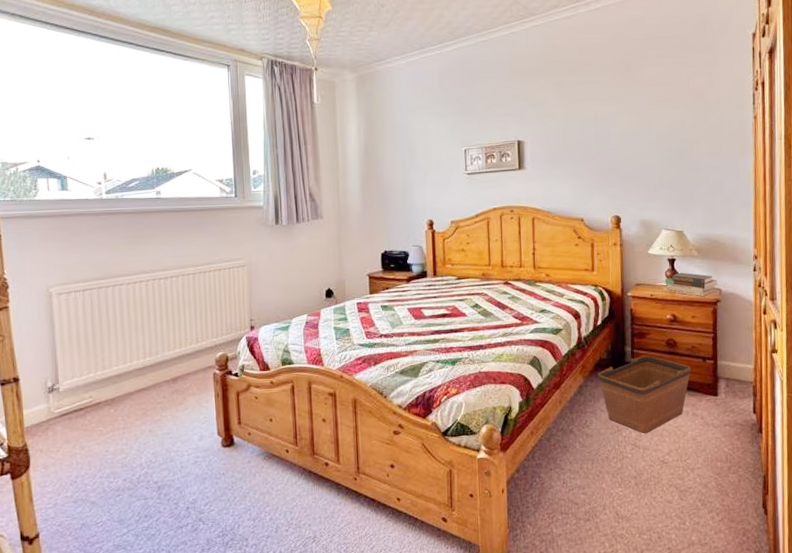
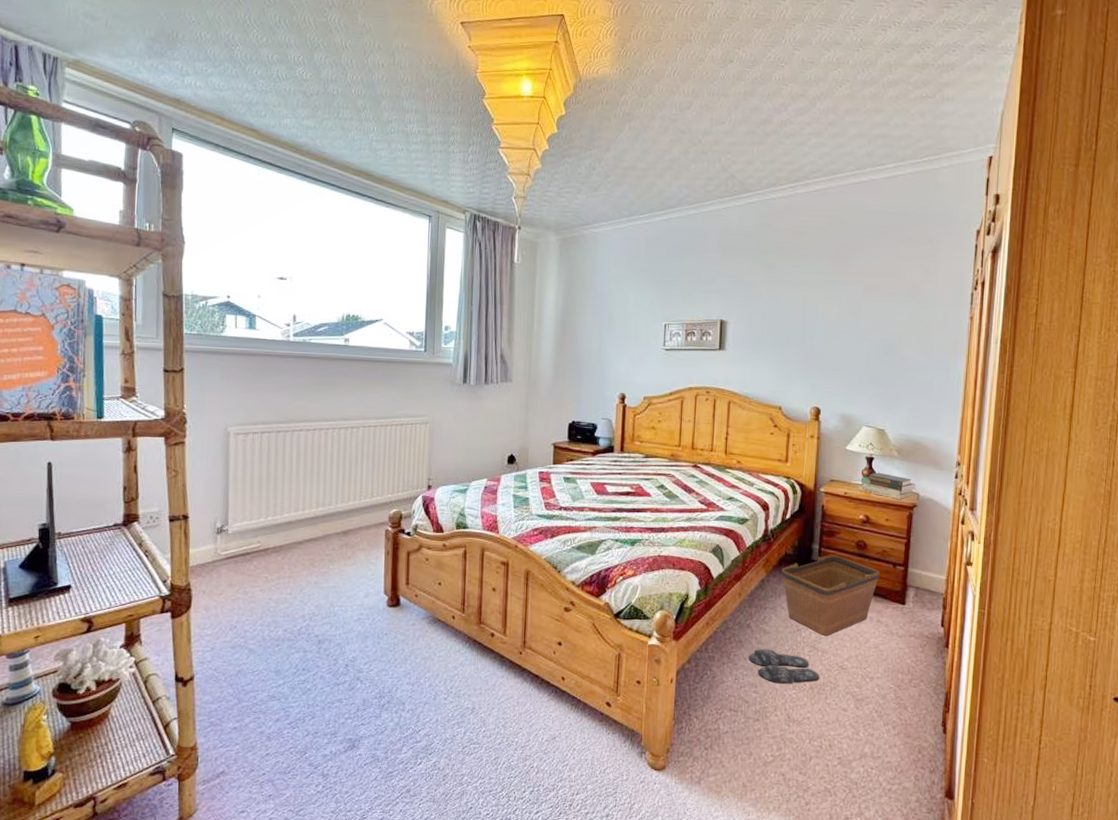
slippers: none [574,451,644,484] -> present [749,649,820,684]

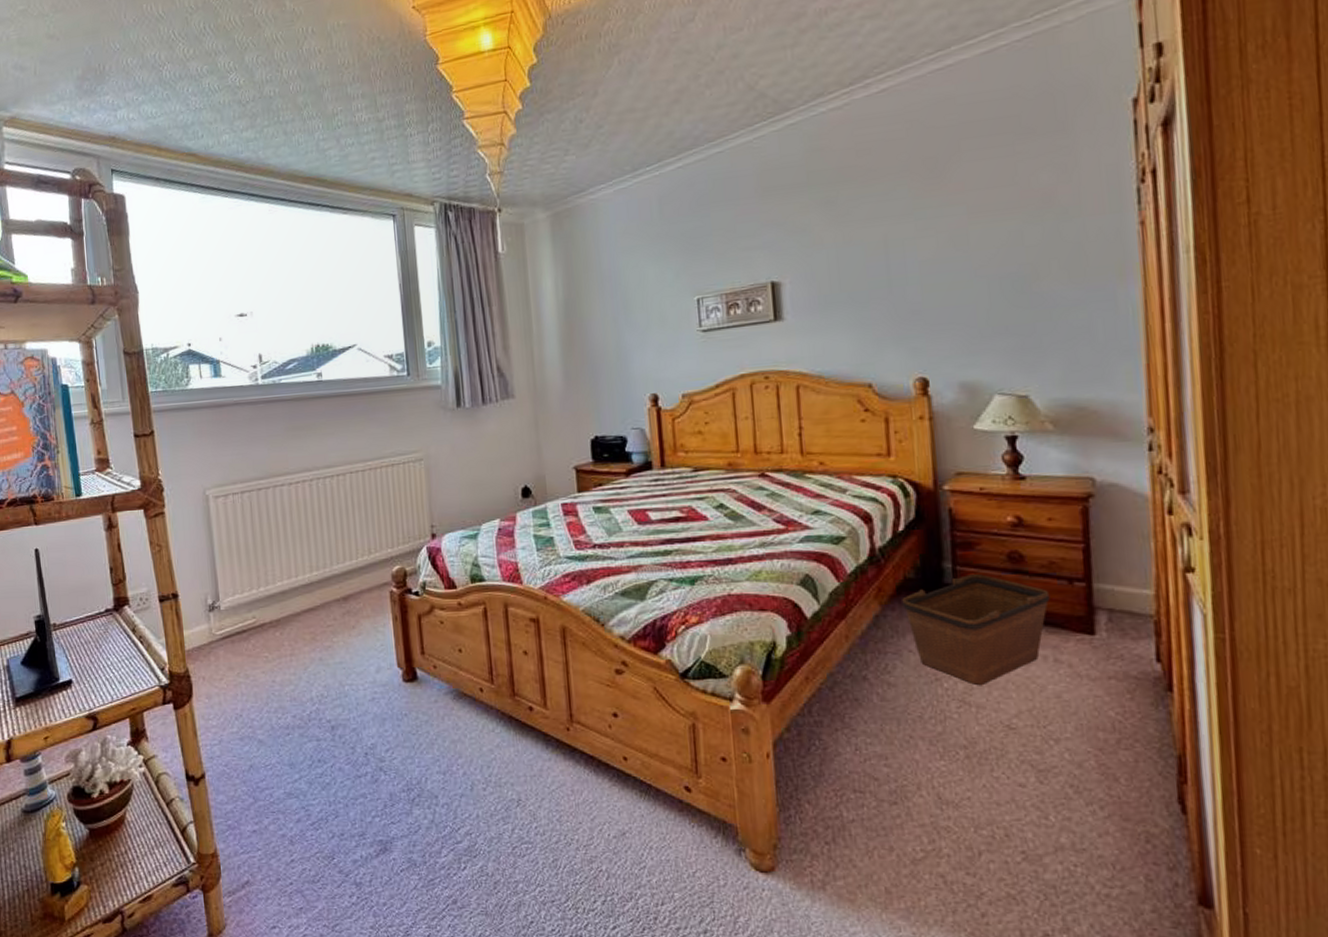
slippers: present [749,649,820,684] -> none [870,708,978,754]
books: present [858,472,916,500] -> none [999,455,1089,490]

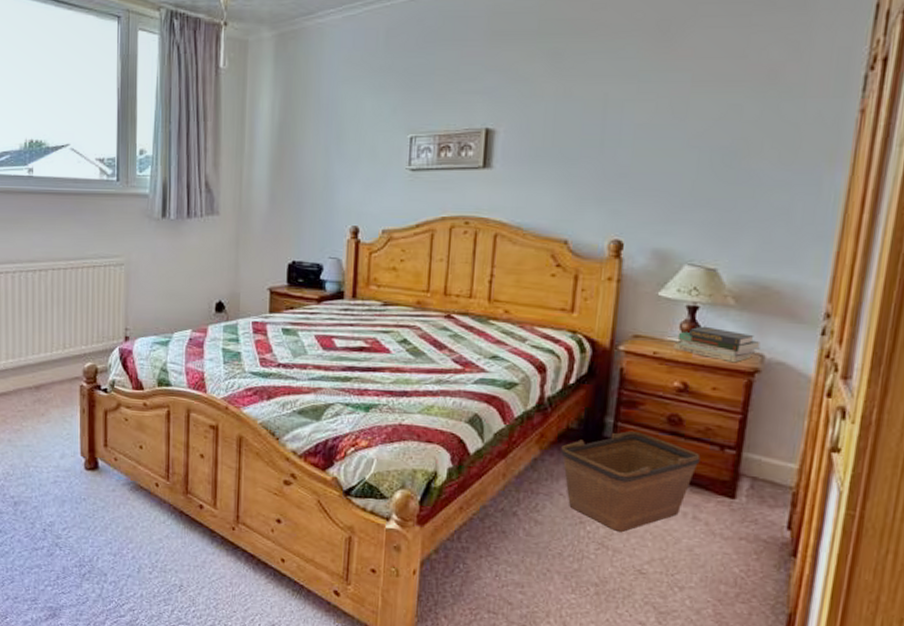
books: none [999,455,1089,490] -> present [673,326,761,363]

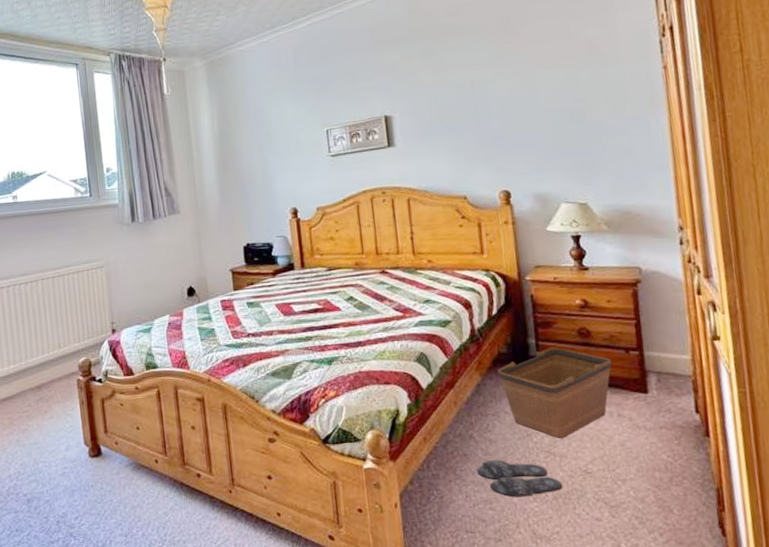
slippers: none [514,542,609,587] -> present [477,460,563,498]
books: present [673,326,761,363] -> none [568,250,636,278]

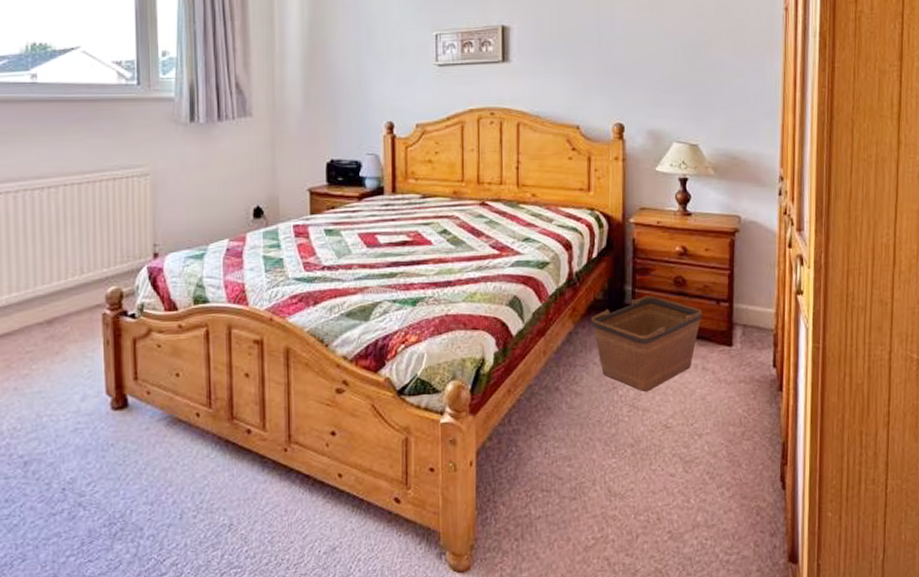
slippers: present [477,460,563,498] -> none [559,414,642,454]

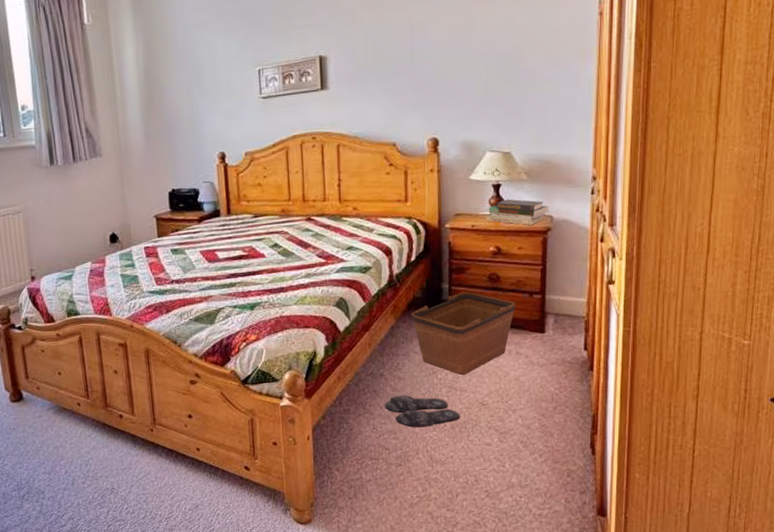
slippers: none [559,414,642,454] -> present [385,395,460,428]
books: none [672,195,737,226] -> present [486,199,549,226]

